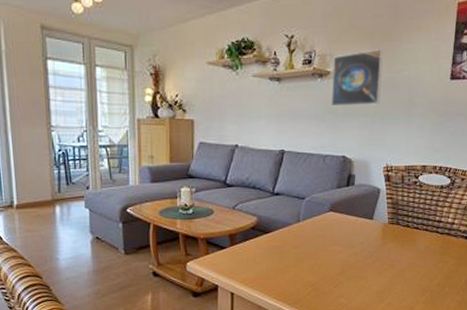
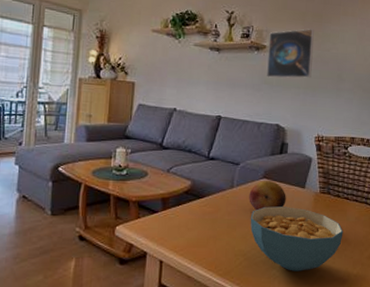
fruit: none [315,214,354,243] -> present [249,181,286,211]
cereal bowl: none [317,238,413,299] -> present [250,206,344,271]

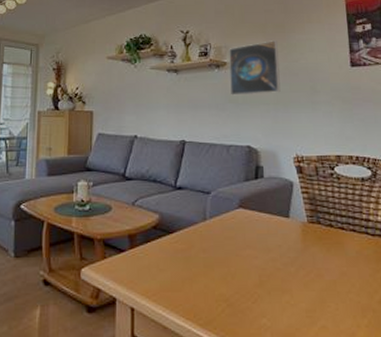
fruit: present [249,181,286,211] -> none [225,211,269,246]
cereal bowl: present [250,206,344,271] -> none [229,240,344,320]

